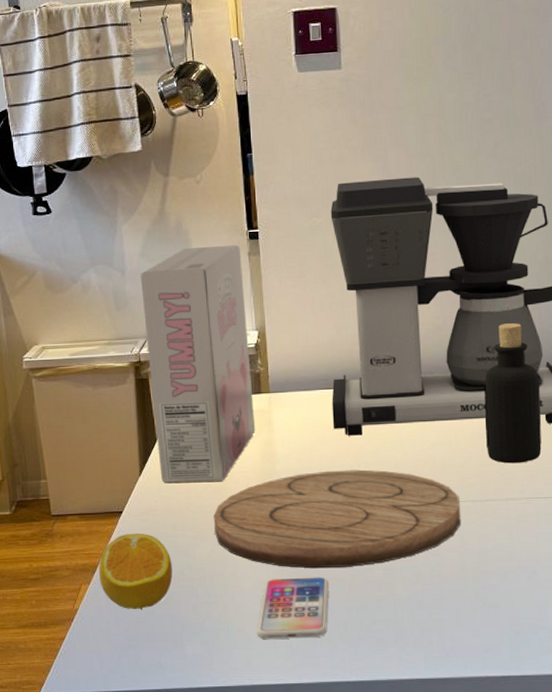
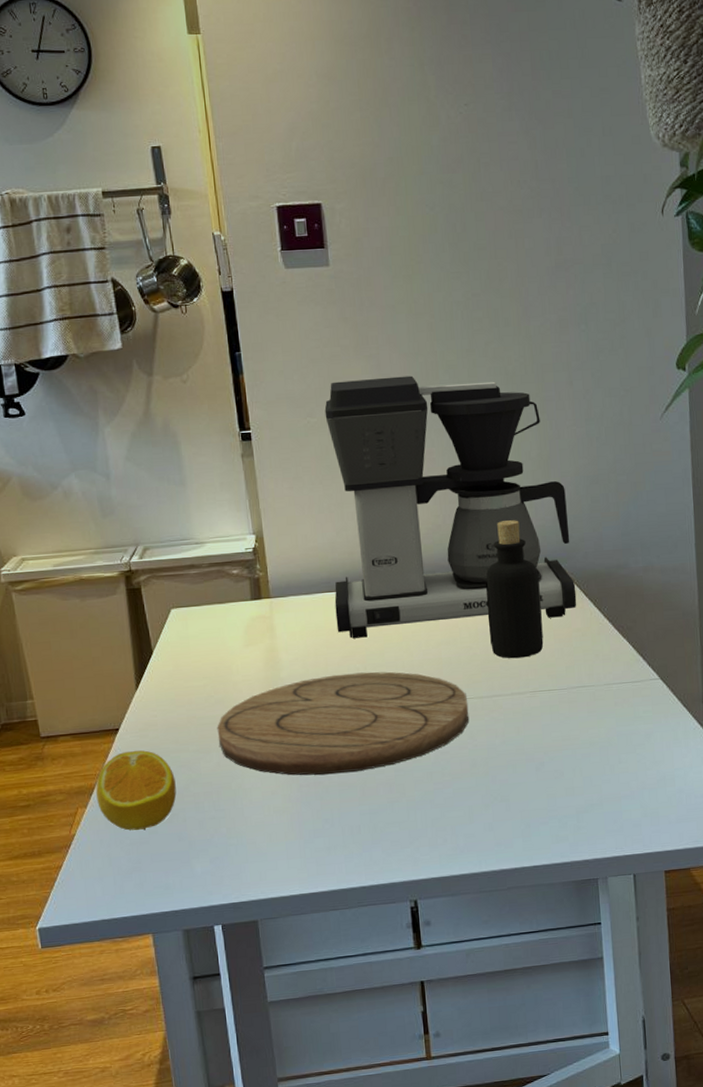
cereal box: present [140,244,256,483] -> none [126,446,258,696]
smartphone: present [257,577,330,639] -> none [268,783,342,850]

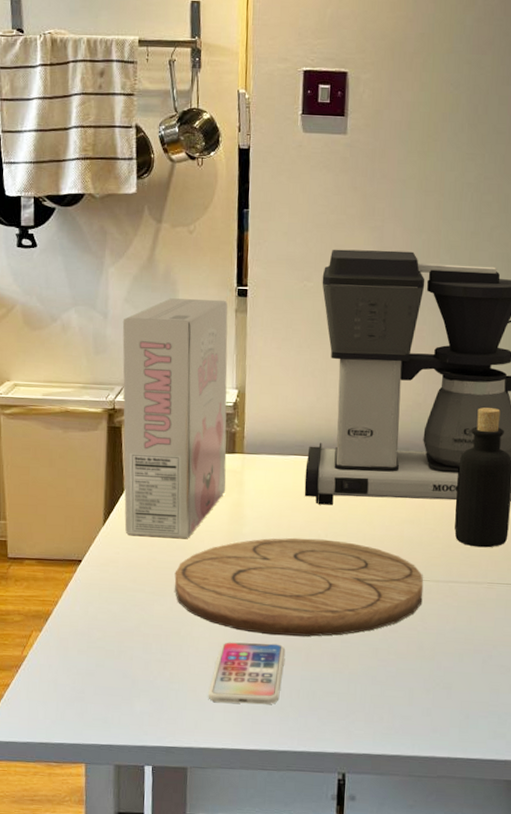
fruit: present [96,750,177,831] -> none [51,583,128,662]
cereal box: none [126,446,258,696] -> present [122,298,228,538]
smartphone: none [268,783,342,850] -> present [208,642,286,705]

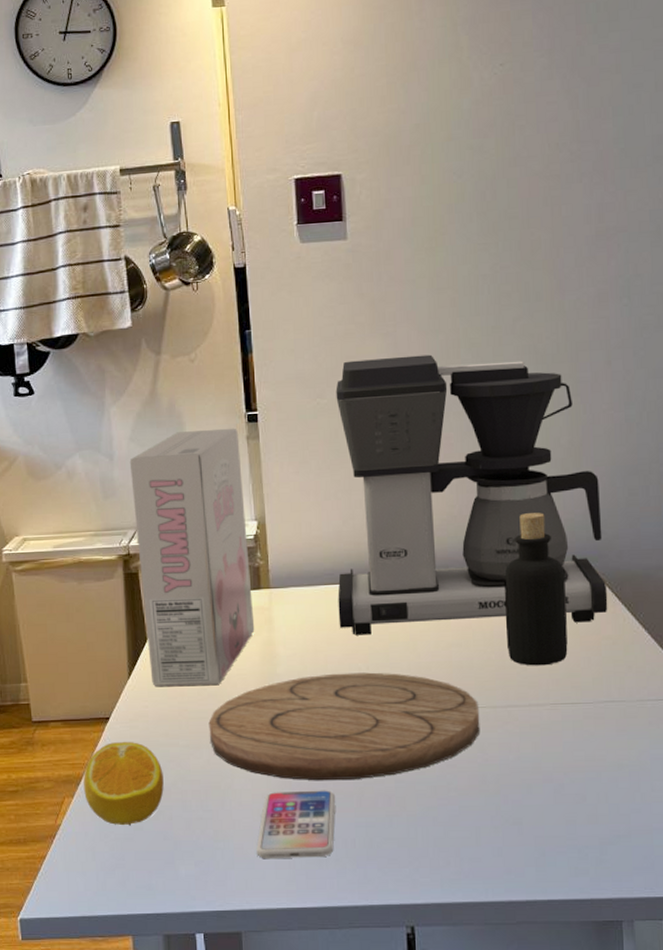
fruit: none [51,583,128,662] -> present [83,742,164,826]

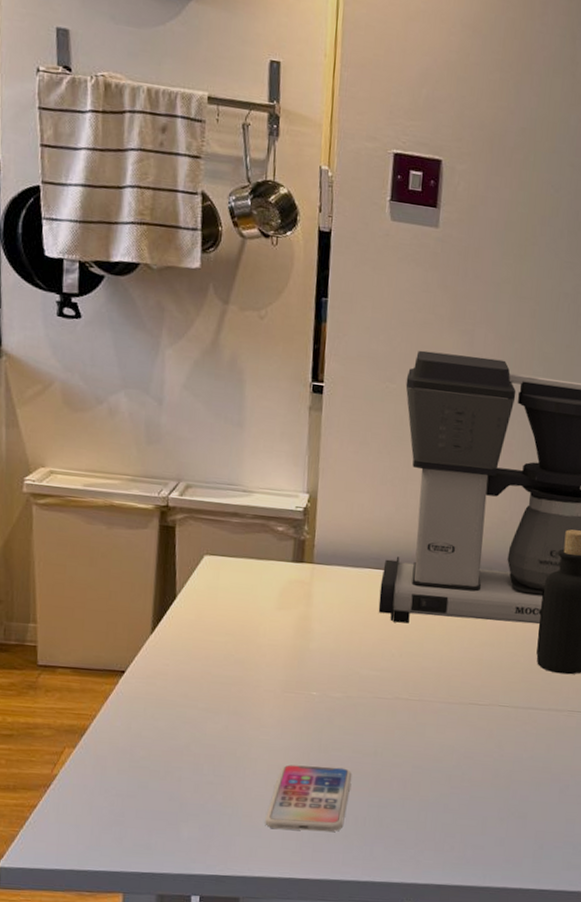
fruit: present [83,742,164,826] -> none [87,697,177,783]
cereal box: present [129,428,255,686] -> none [176,388,301,652]
cutting board: present [208,672,480,781] -> none [231,655,502,761]

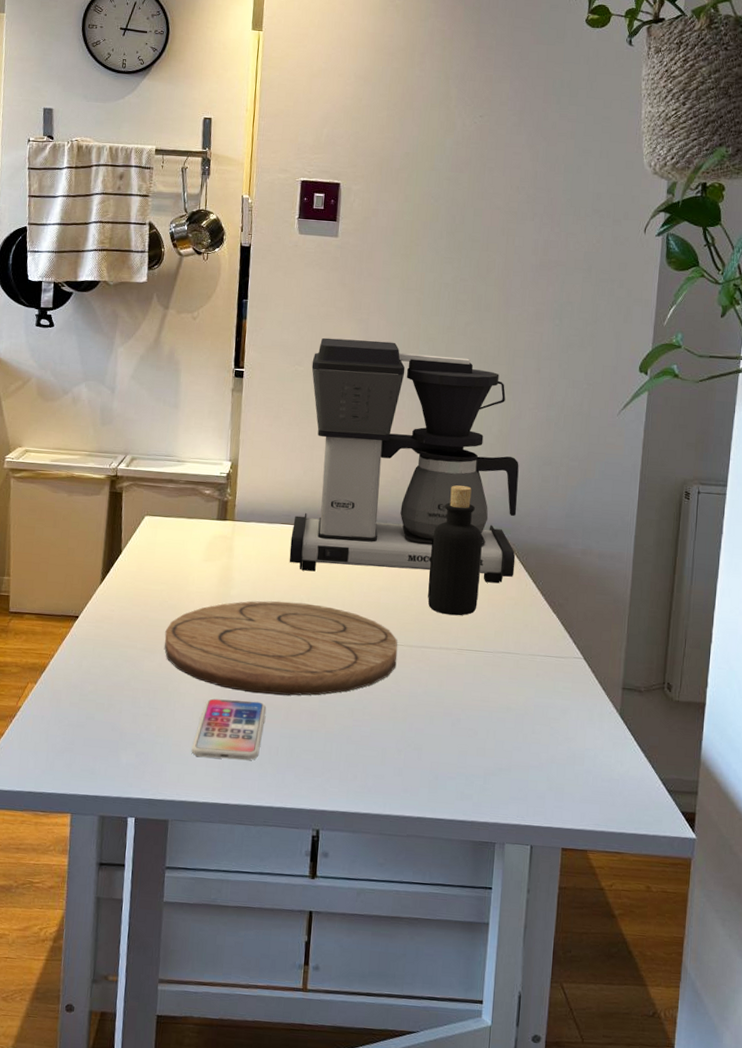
cutting board: none [231,655,502,761] -> present [164,601,398,696]

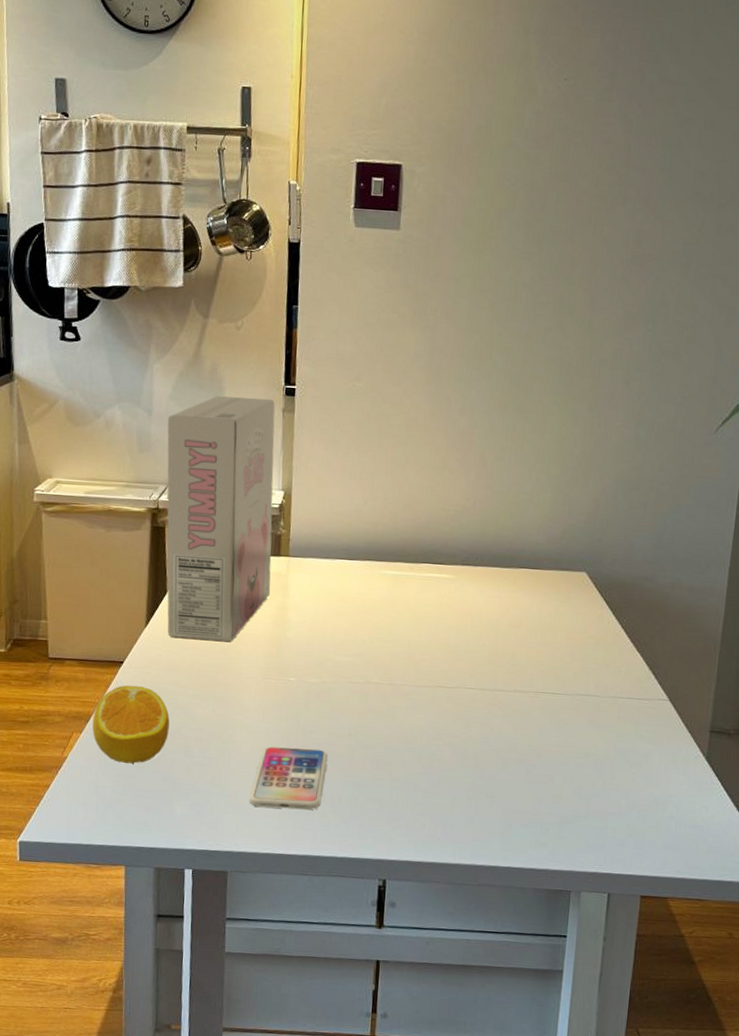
fruit: none [46,638,119,715] -> present [92,685,170,765]
cereal box: none [120,377,225,599] -> present [167,396,275,641]
cutting board: present [164,601,398,696] -> none [217,643,469,743]
coffee maker: present [289,337,519,584] -> none [349,348,603,621]
bottle: present [427,485,483,616] -> none [501,514,562,657]

